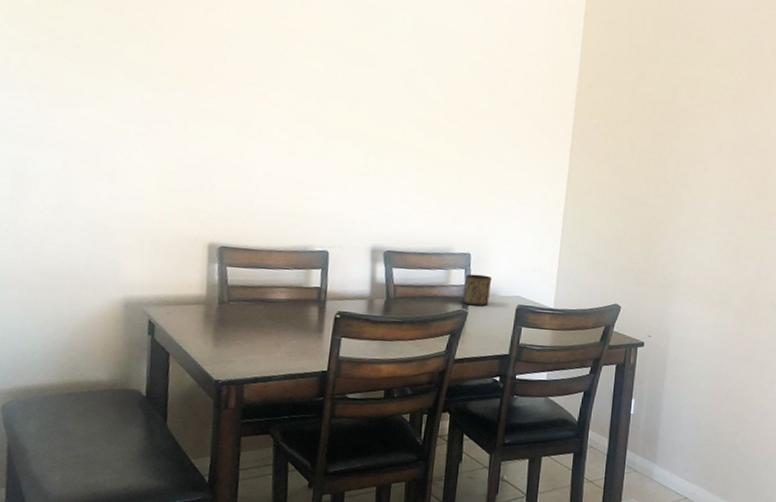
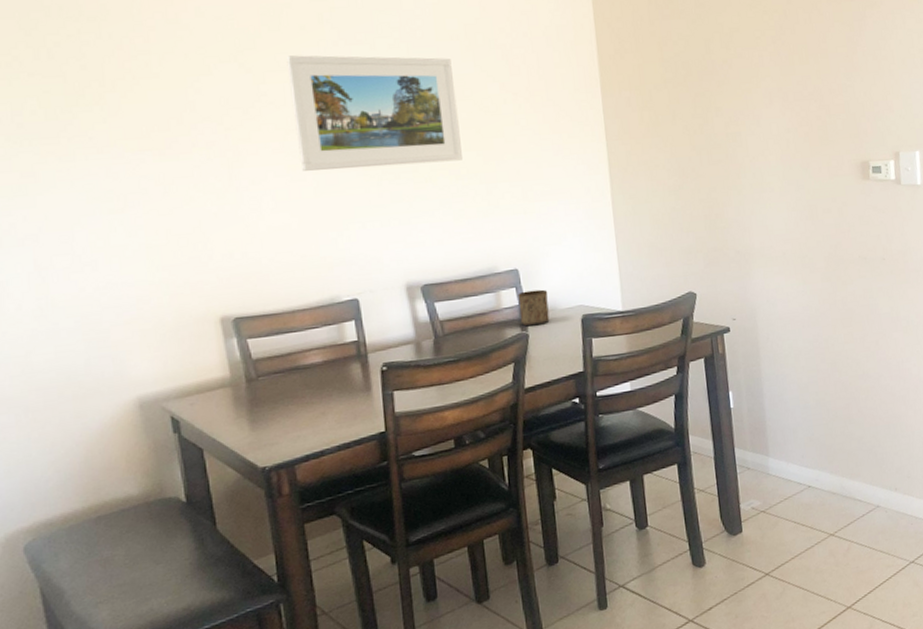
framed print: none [304,31,451,150] -> present [286,55,462,171]

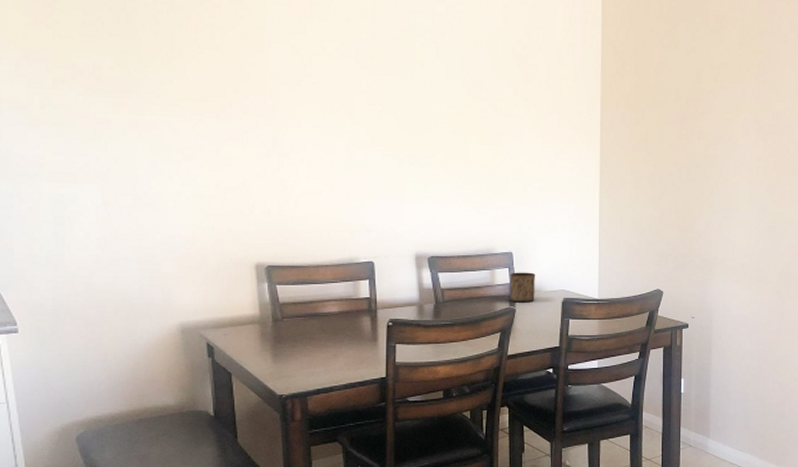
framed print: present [286,55,462,171] -> none [331,43,474,152]

